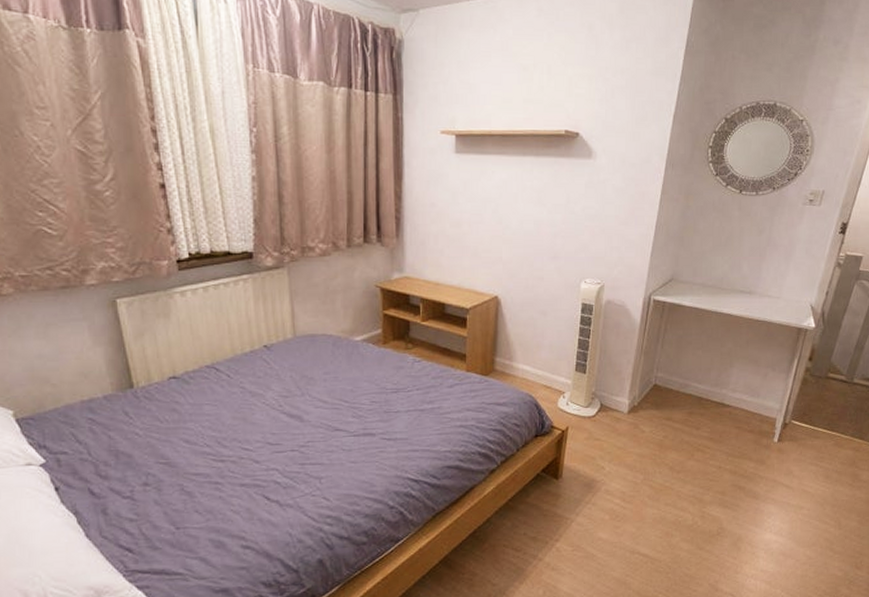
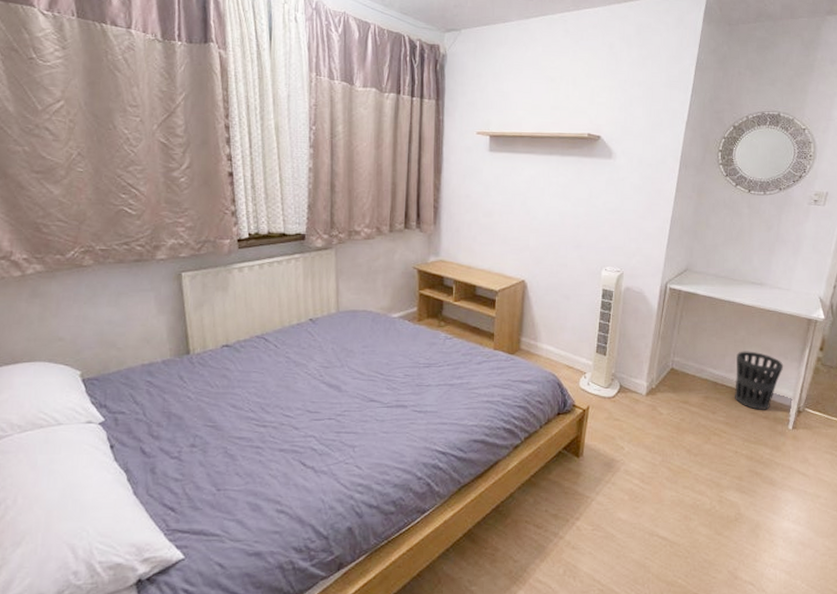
wastebasket: none [719,363,771,424] -> present [734,351,784,410]

